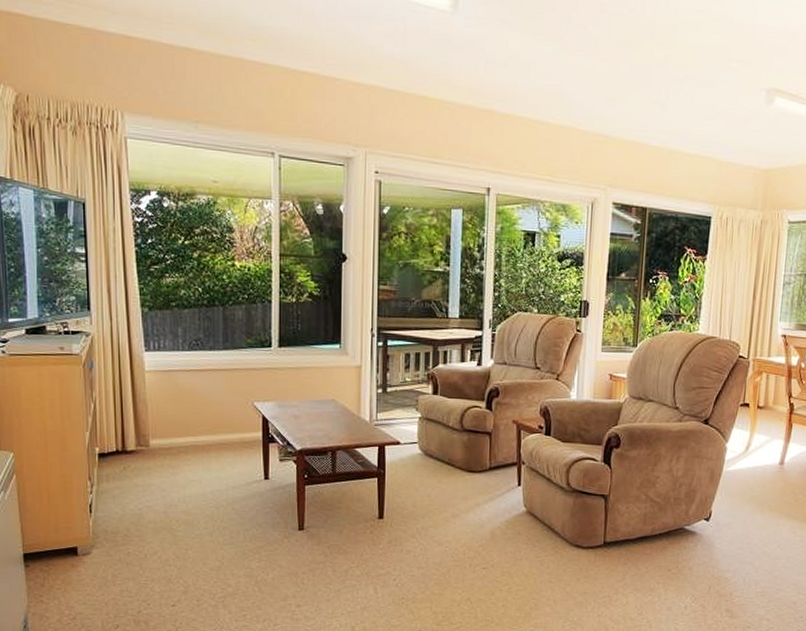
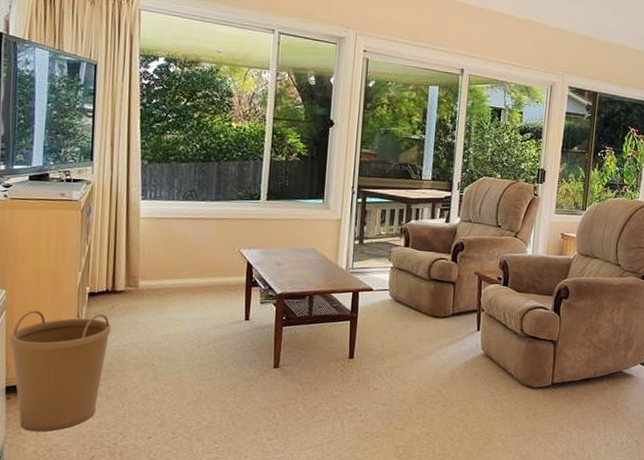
basket: none [22,473,125,601] -> present [9,310,111,432]

